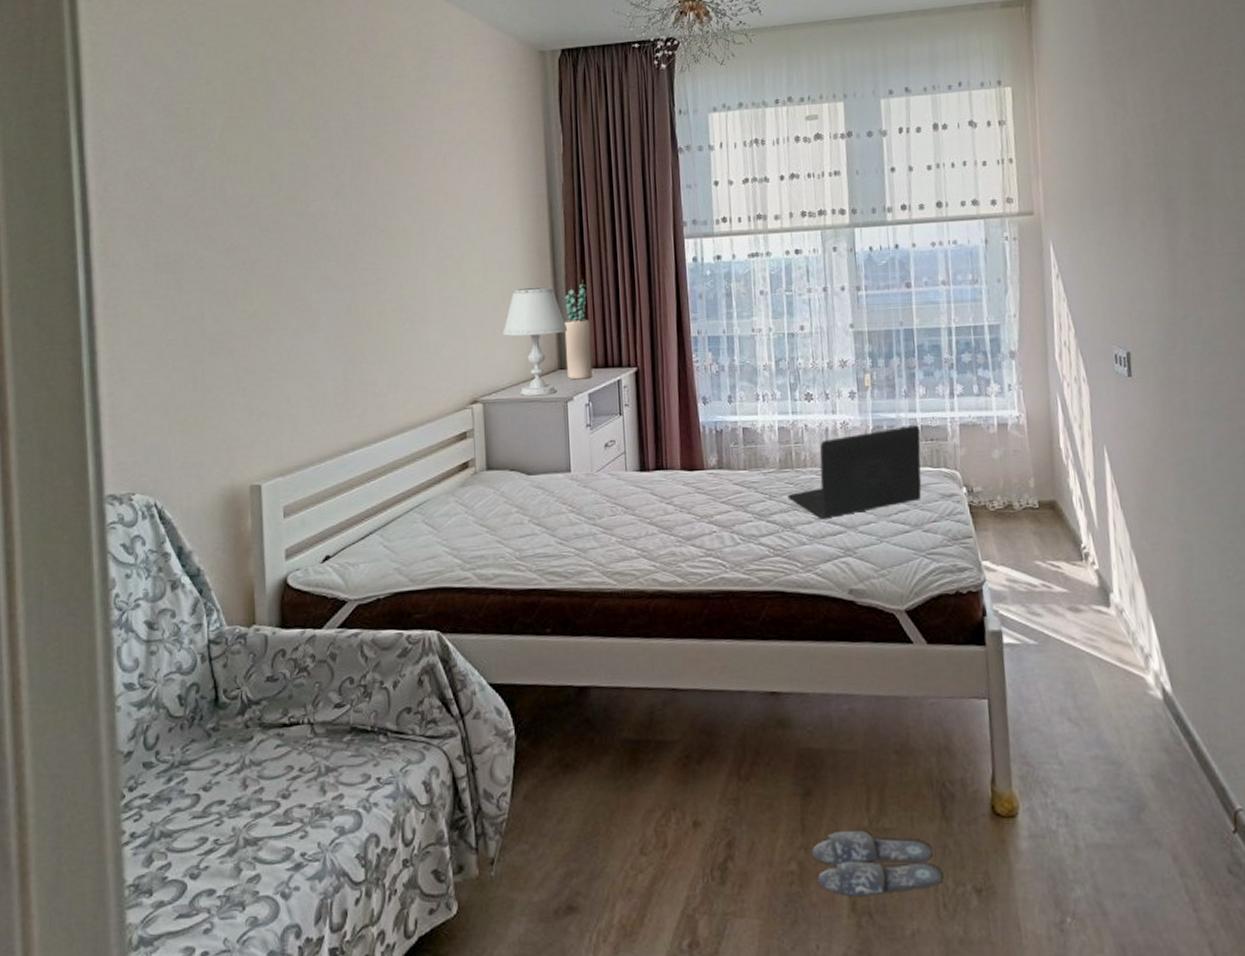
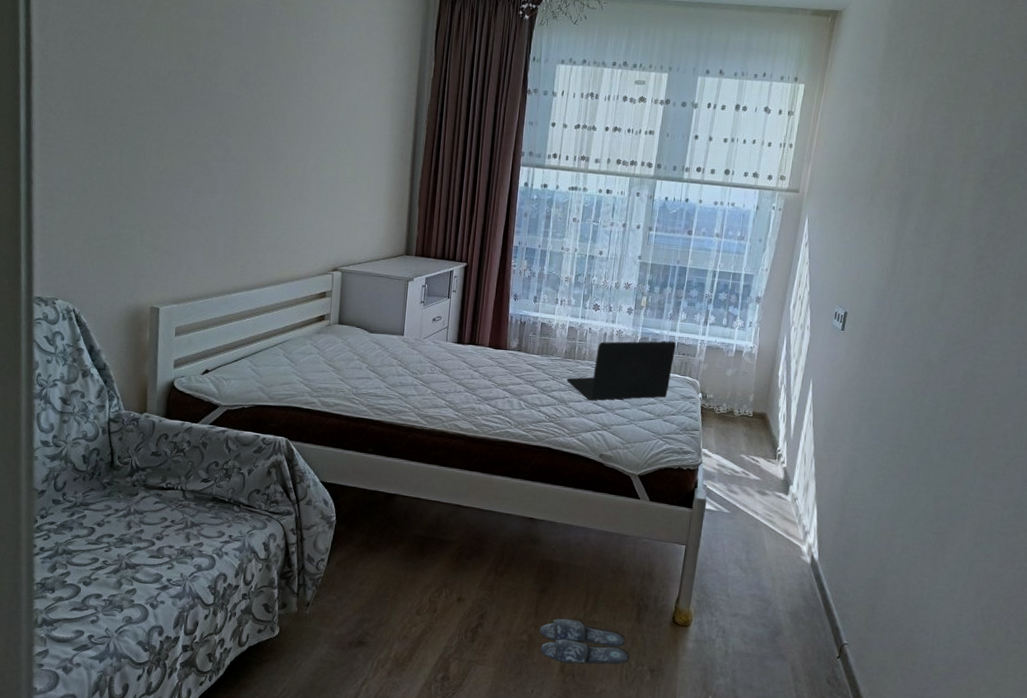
table lamp: present [502,287,568,397] -> none [364,185,417,274]
vase: present [564,279,592,380] -> none [411,186,436,266]

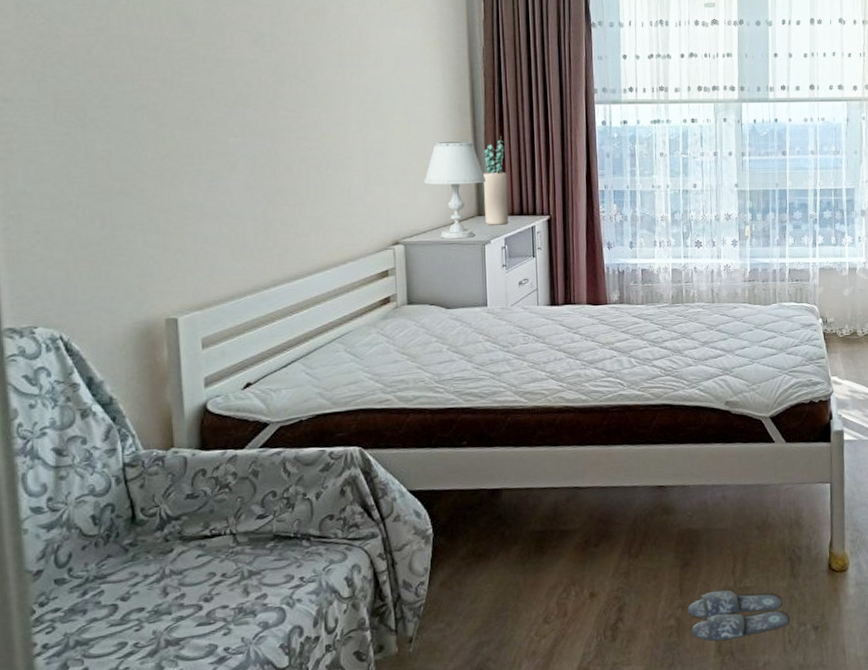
table lamp: none [364,185,417,274] -> present [424,141,487,239]
vase: none [411,186,436,266] -> present [482,136,509,225]
laptop: present [566,341,677,401] -> none [677,268,789,345]

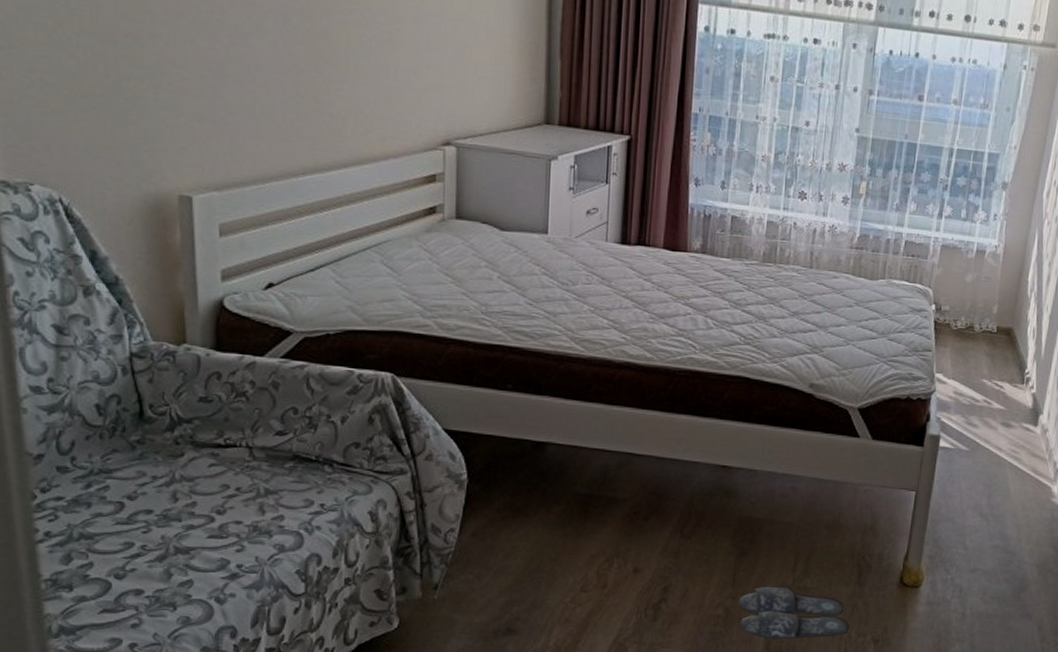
table lamp: present [424,141,487,239] -> none [485,25,559,150]
vase: present [482,136,509,225] -> none [553,28,584,140]

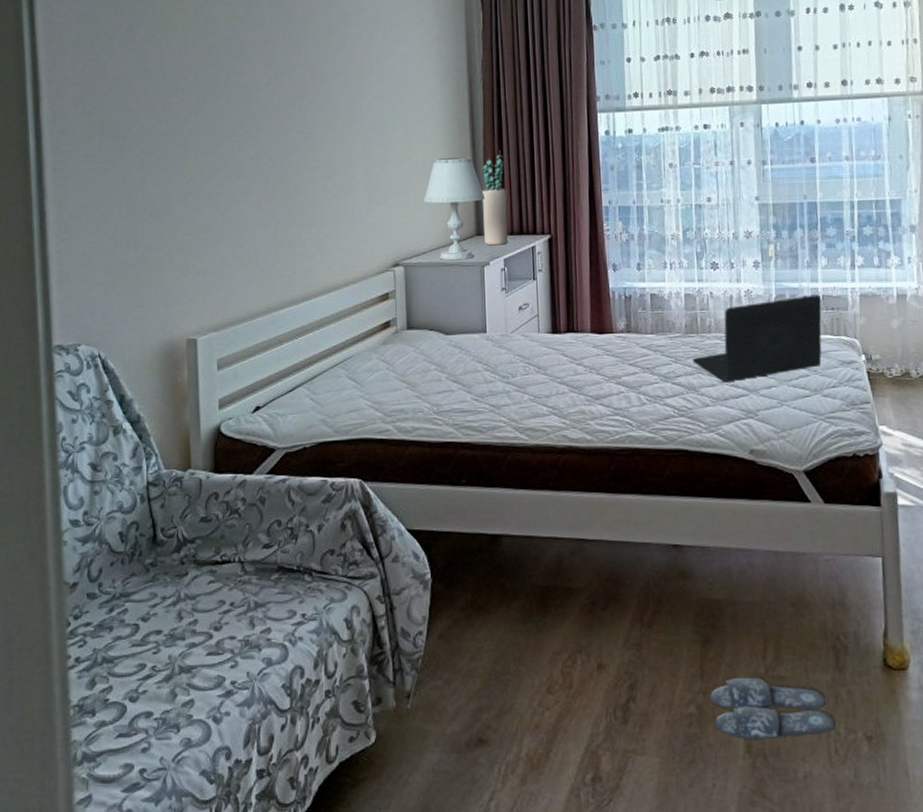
table lamp: none [485,25,559,150] -> present [423,157,486,261]
vase: none [553,28,584,140] -> present [481,150,508,246]
laptop: none [766,239,905,316] -> present [692,294,822,383]

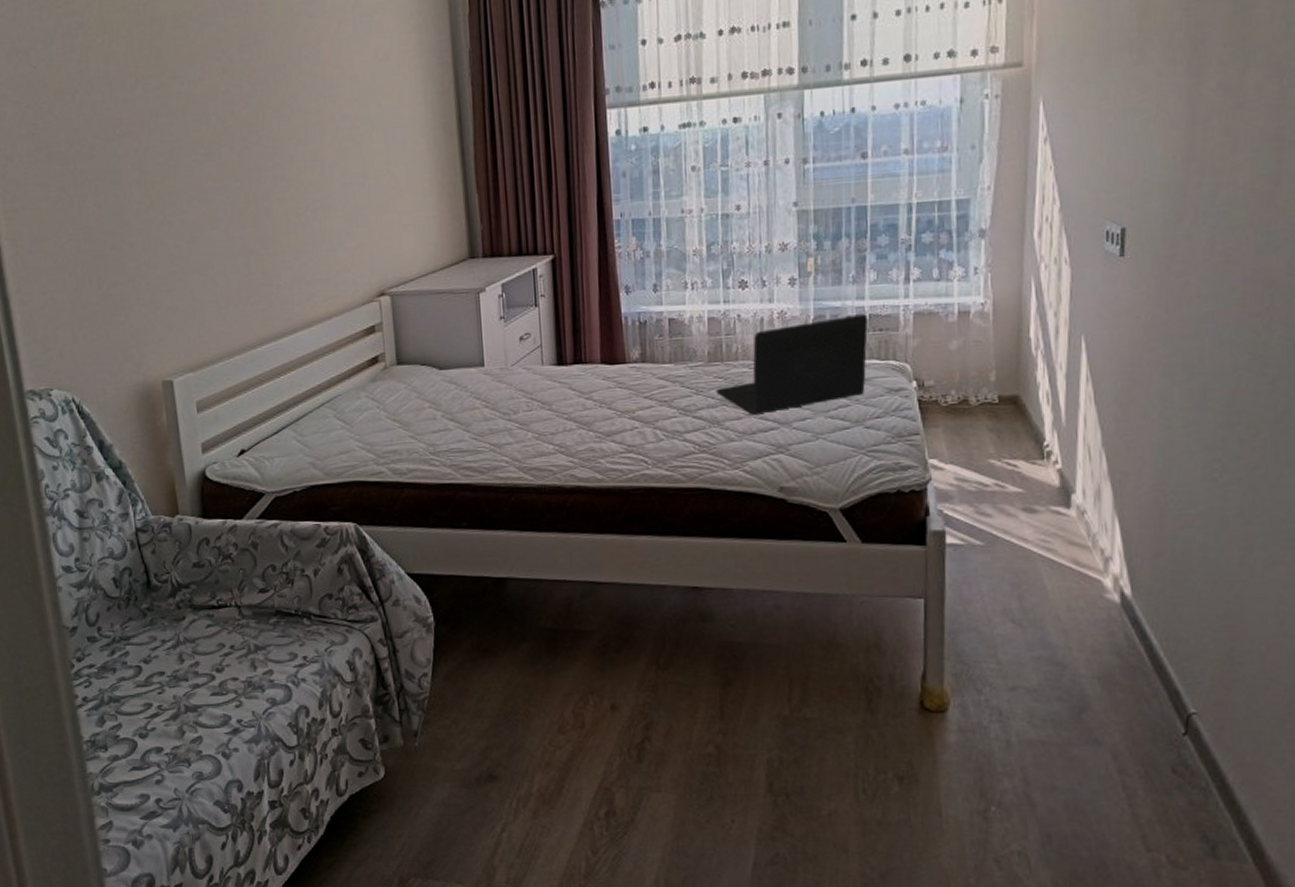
table lamp: present [423,157,486,261] -> none [408,168,479,288]
vase: present [481,150,508,246] -> none [474,159,506,270]
slippers: present [710,677,835,740] -> none [730,718,864,779]

